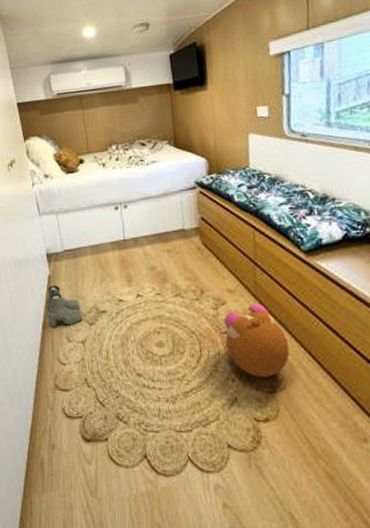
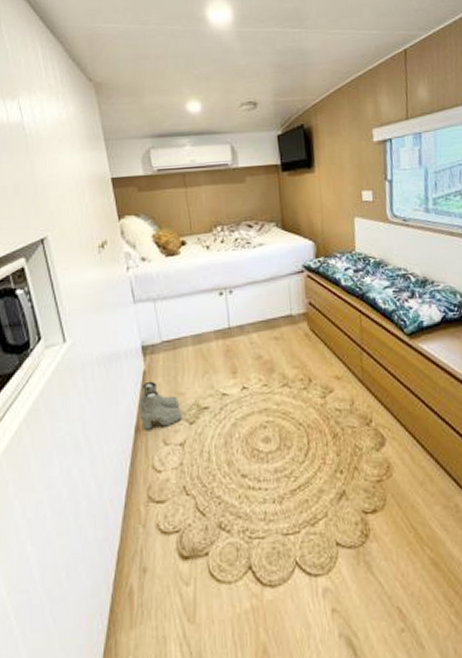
plush toy: present [220,303,290,377] -> none [328,389,396,466]

